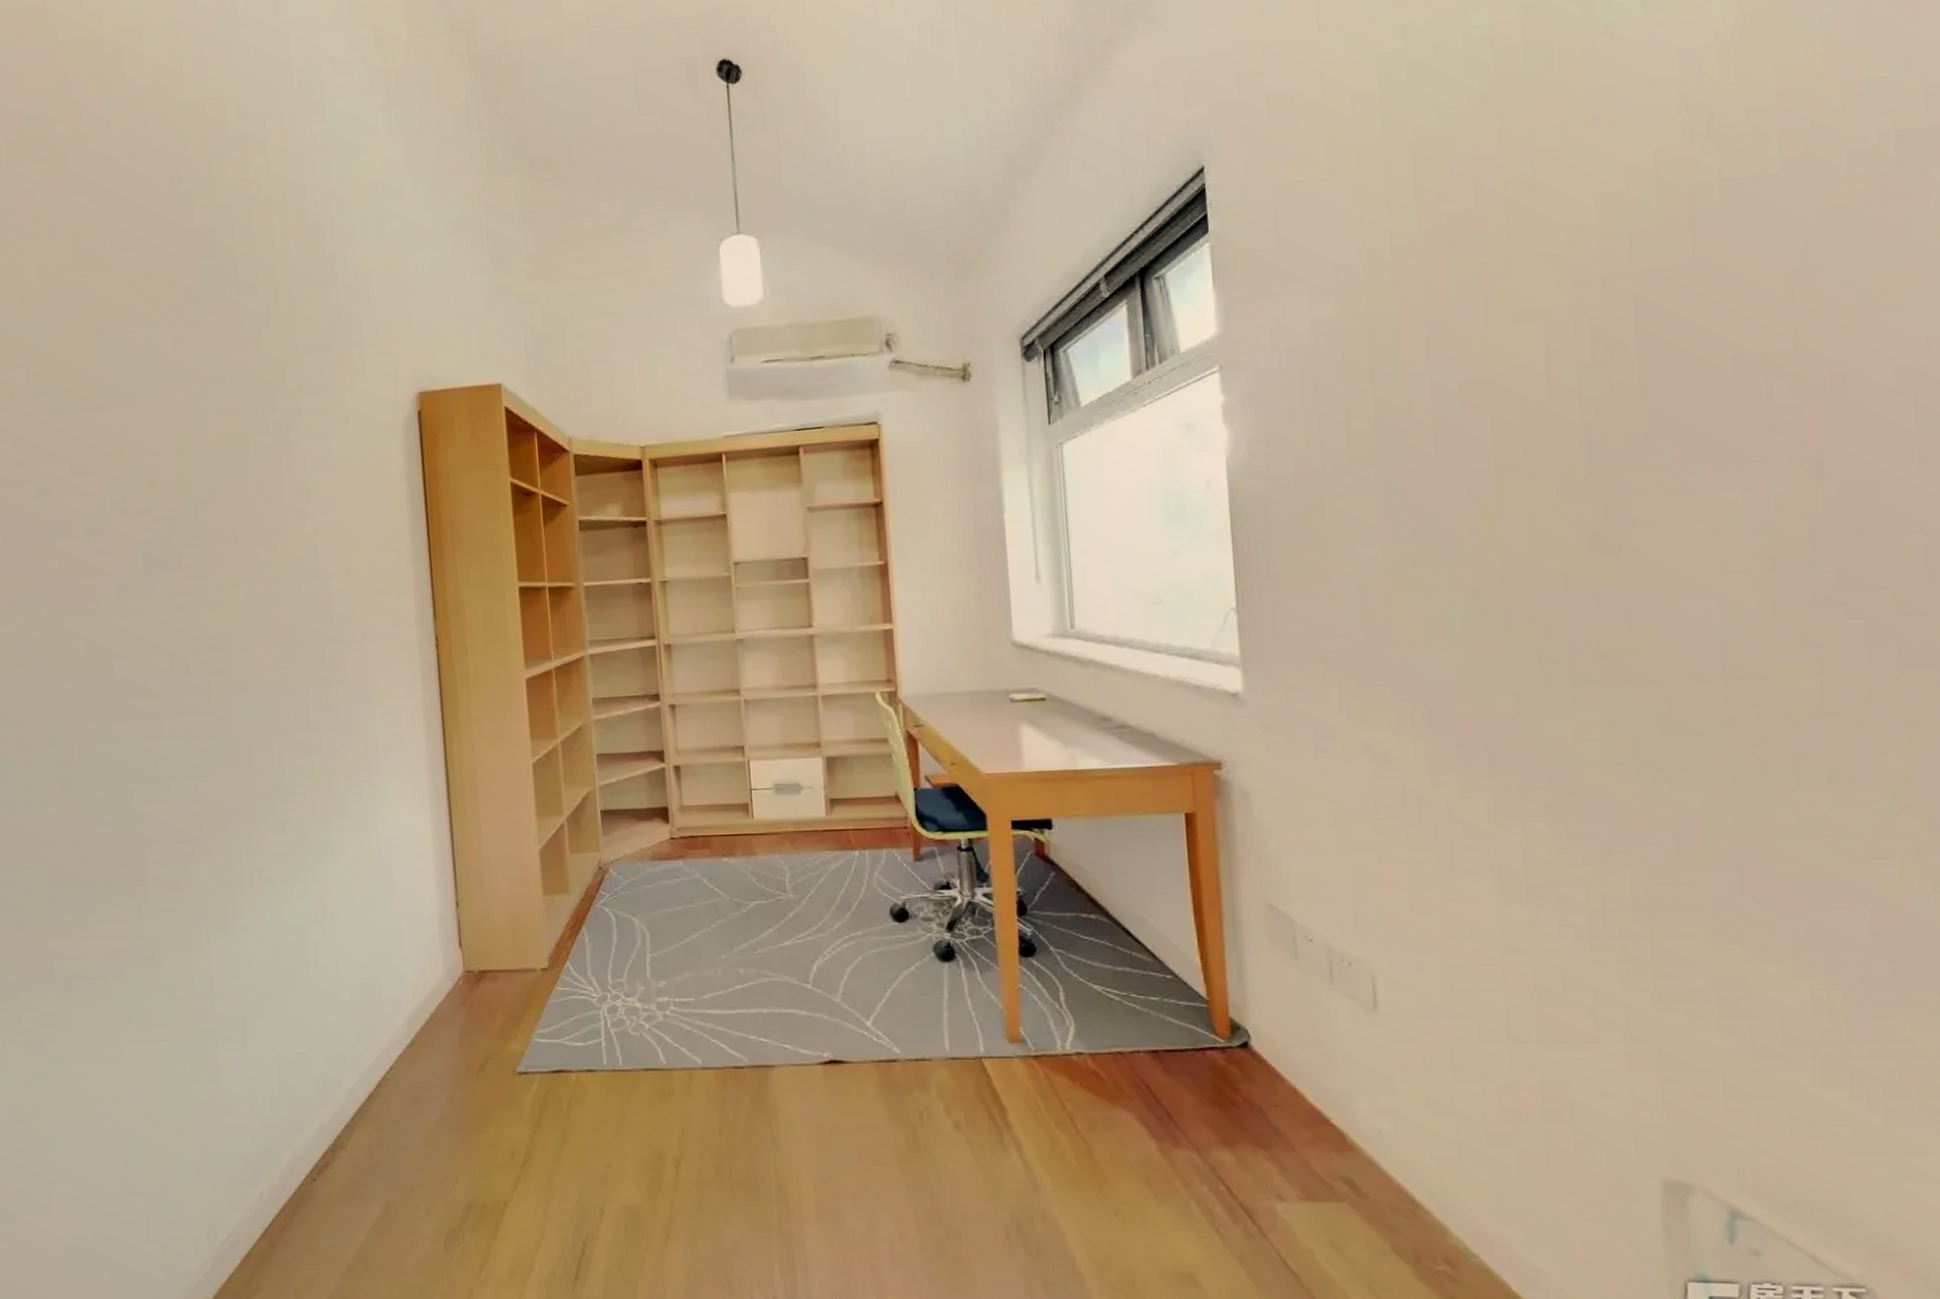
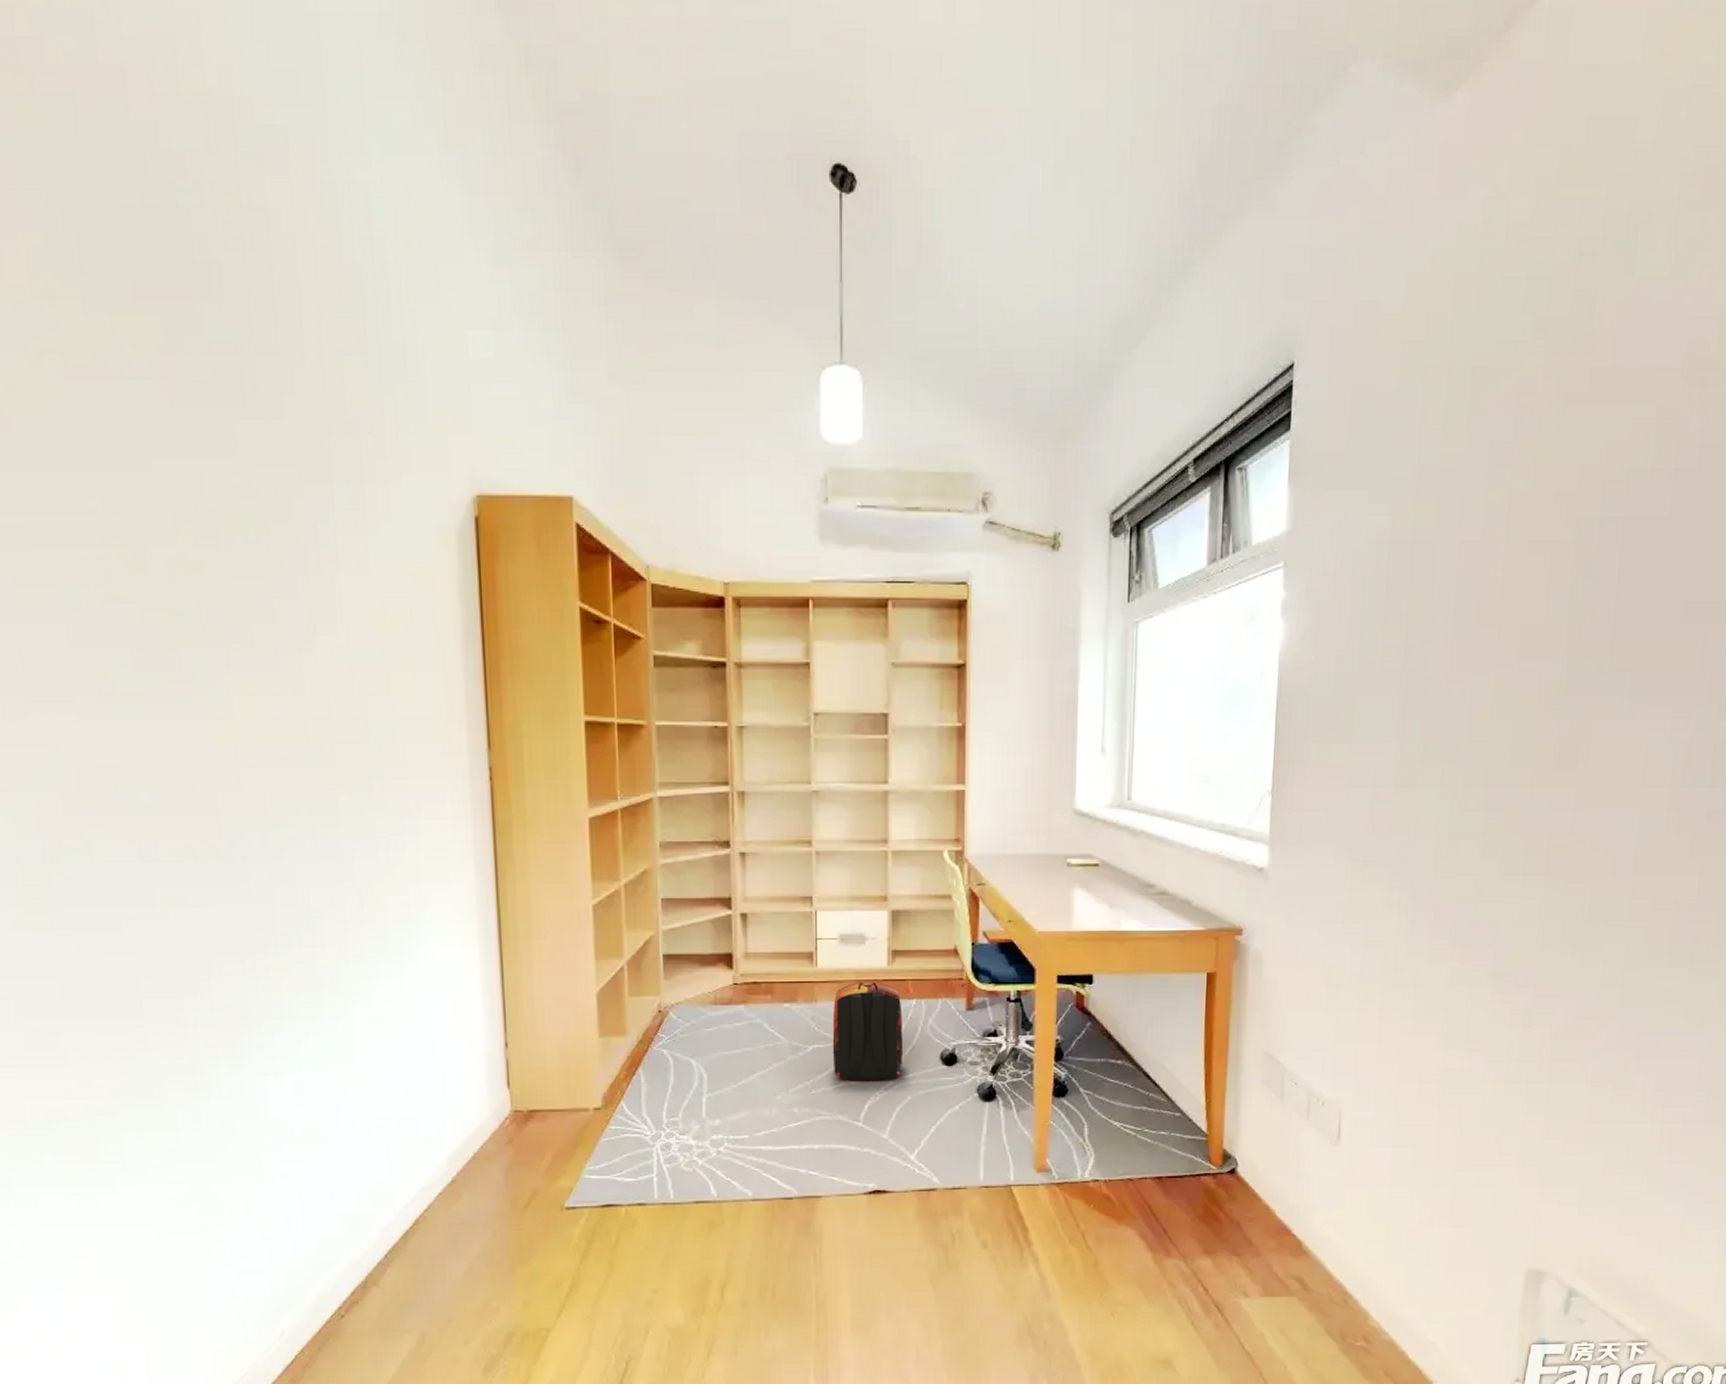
backpack: none [772,833,850,940] -> present [832,982,904,1081]

